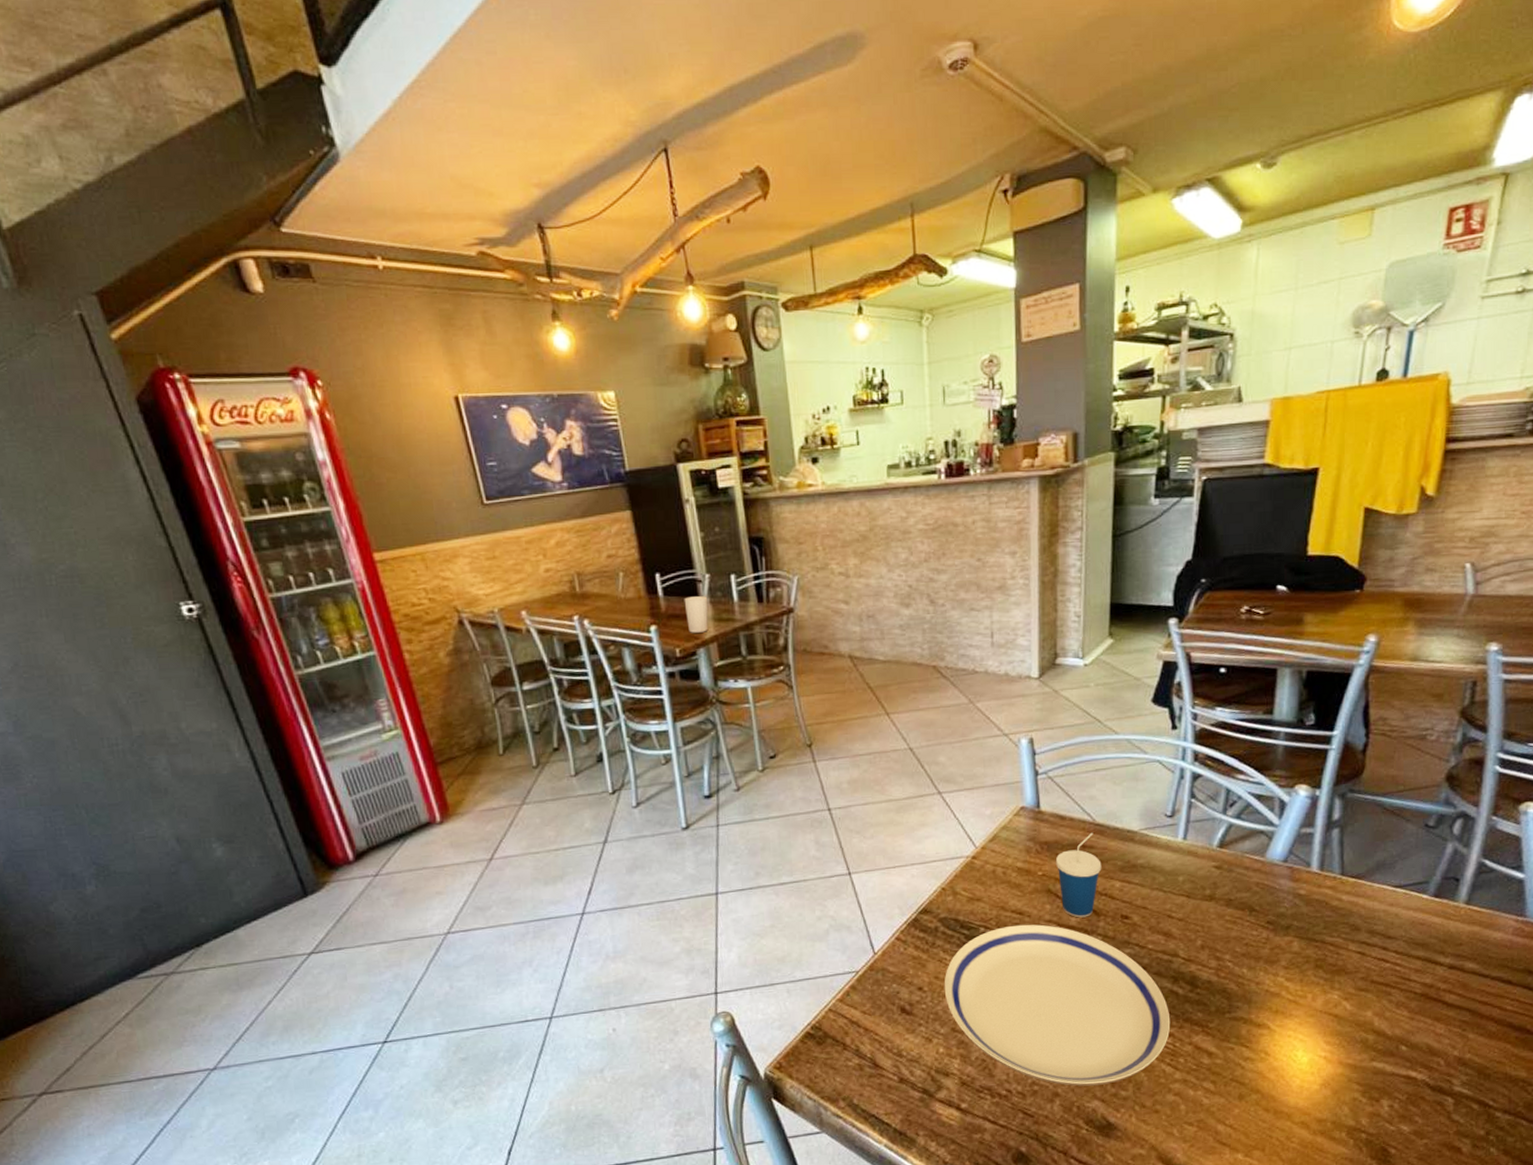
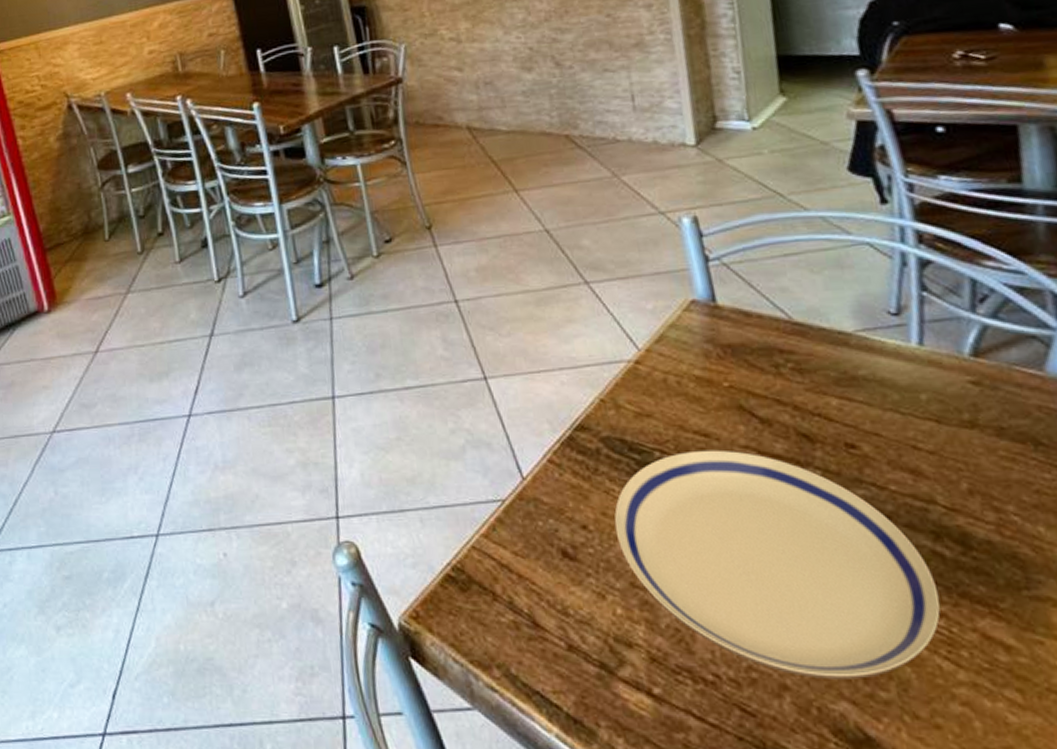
cup: present [684,596,709,633] -> none [286,70,313,109]
cup: present [1055,832,1102,918] -> none [744,333,809,444]

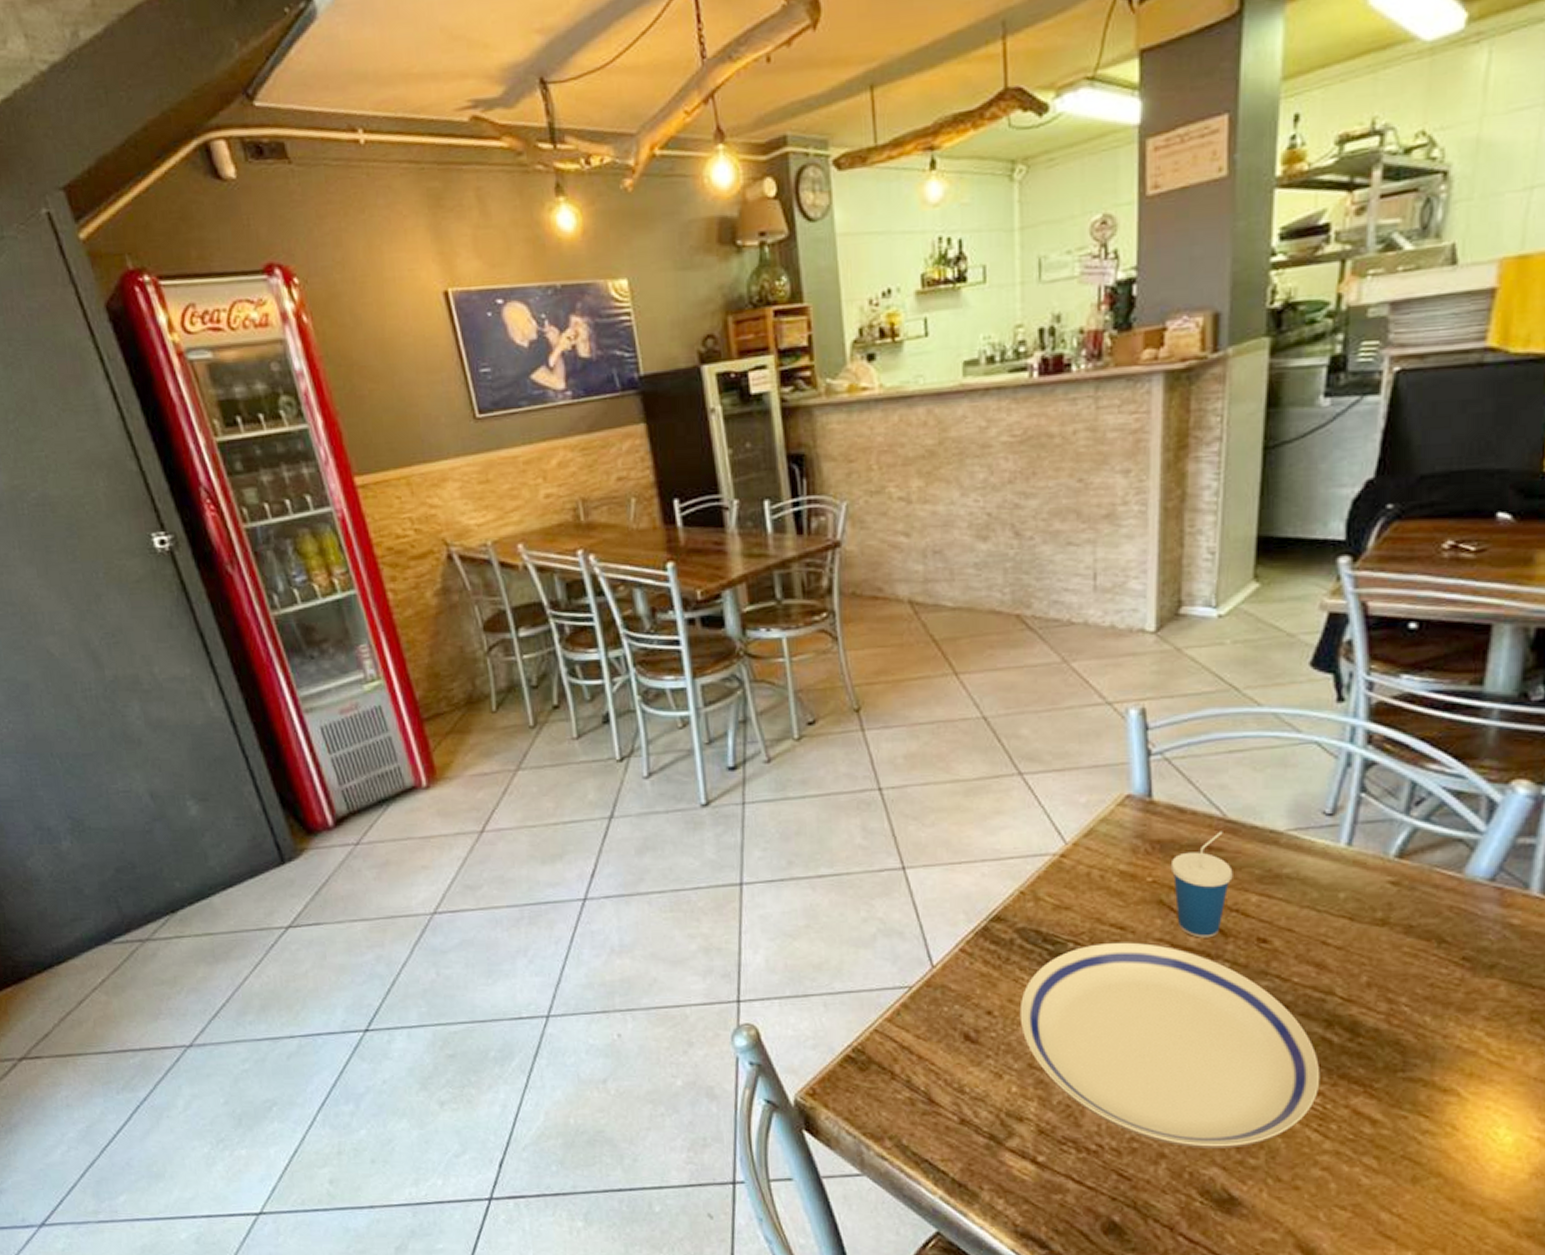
cup: none [744,333,809,444] -> present [1170,831,1233,938]

